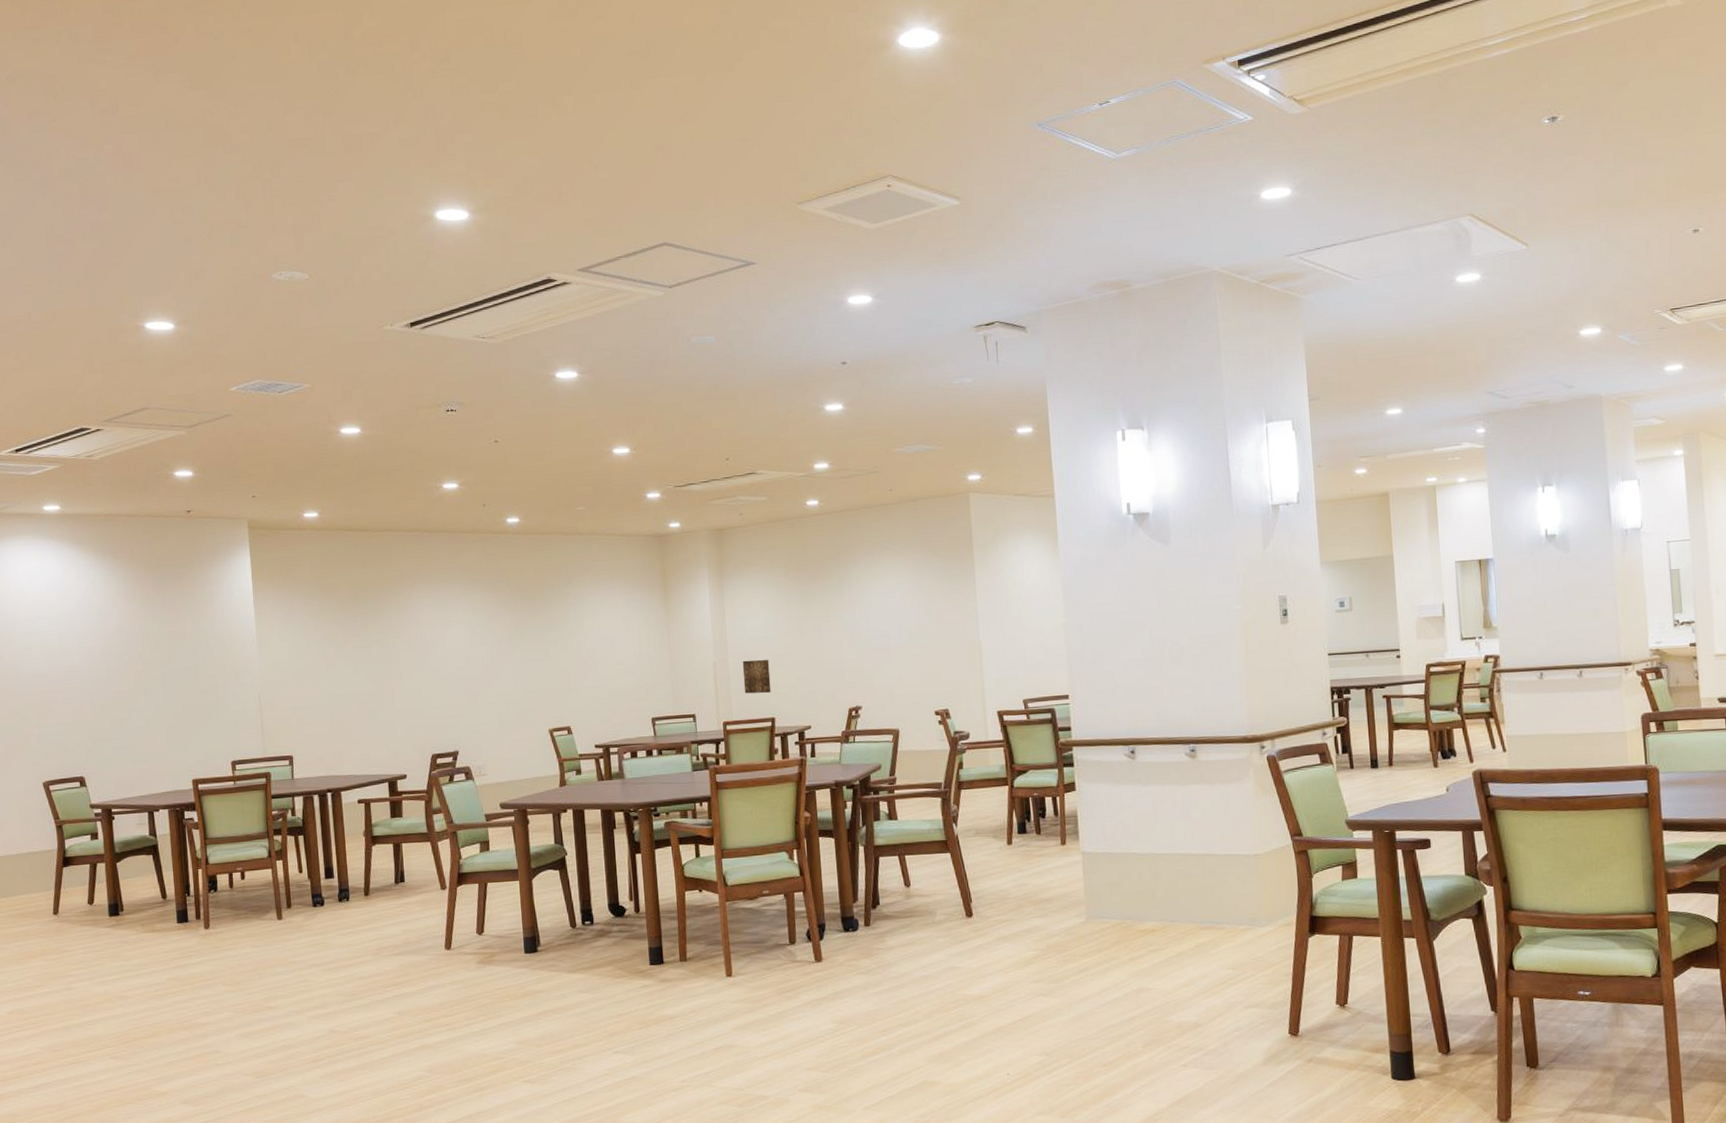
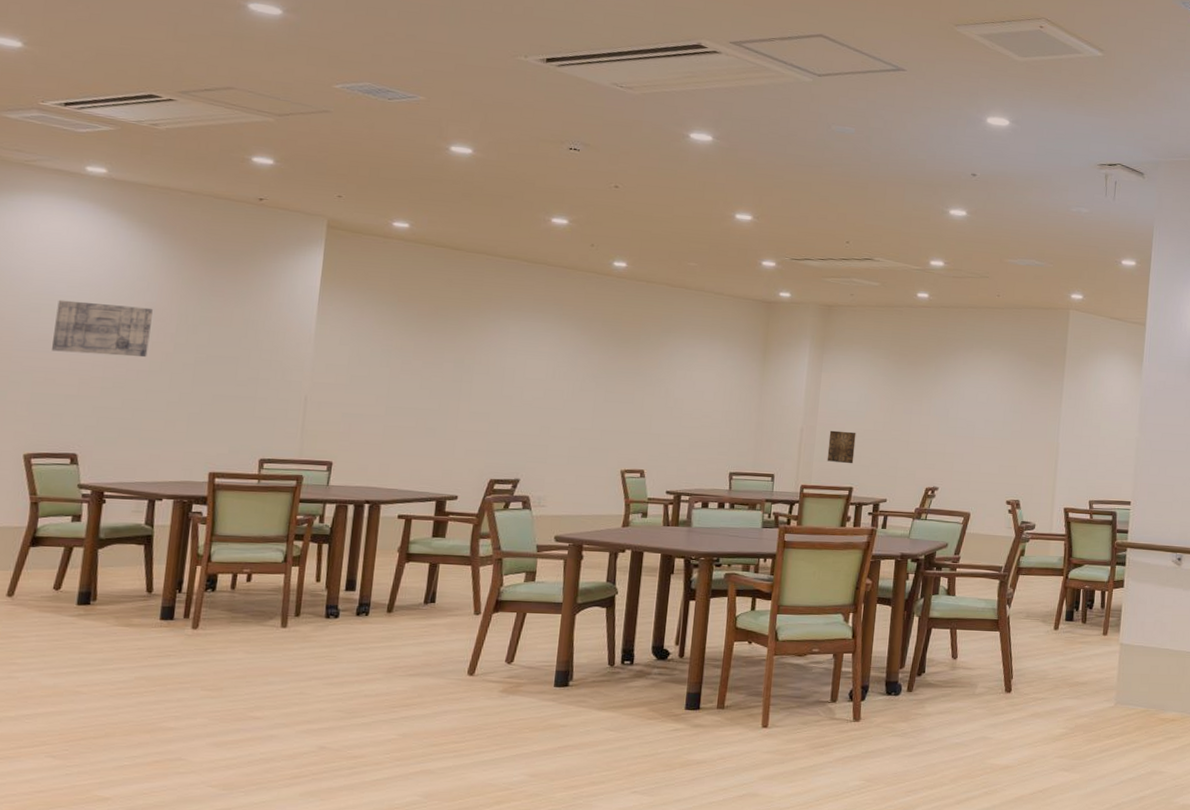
wall art: none [44,631,123,684] -> present [52,300,153,358]

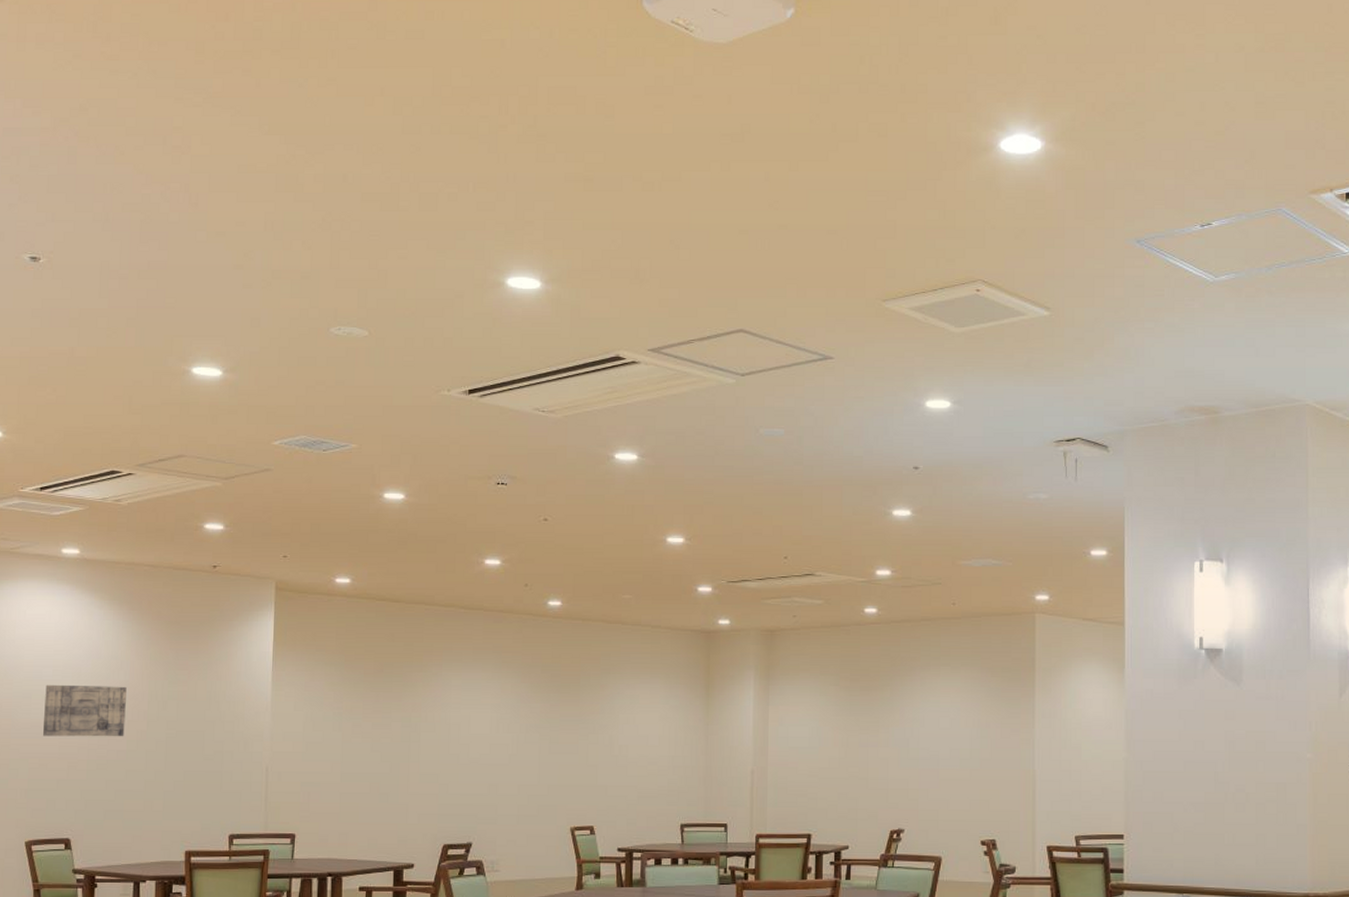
wall art: present [827,430,856,464] -> none [781,771,811,808]

